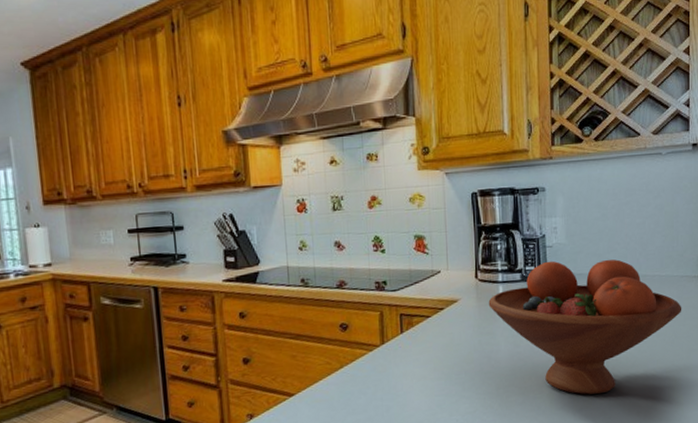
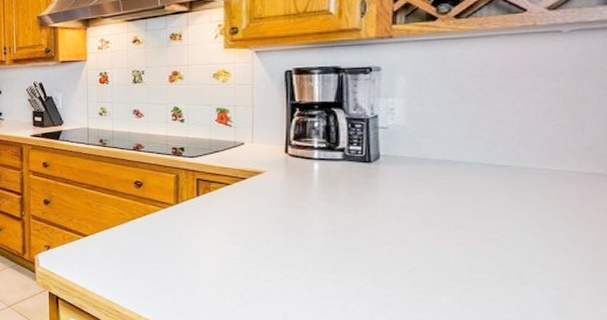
fruit bowl: present [488,259,682,395] -> none [299,142,586,290]

